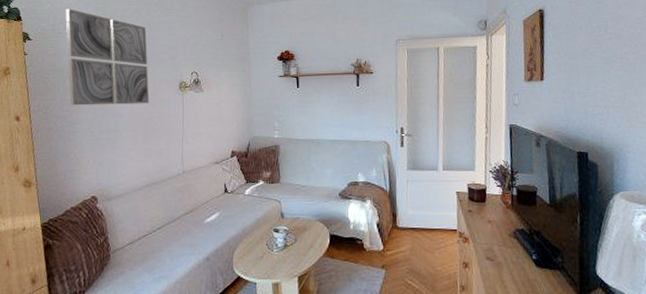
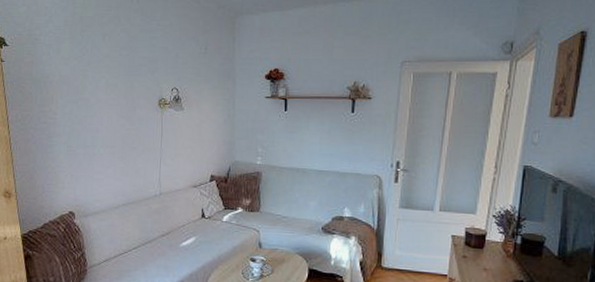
wall art: present [65,8,150,106] -> none [41,12,128,120]

